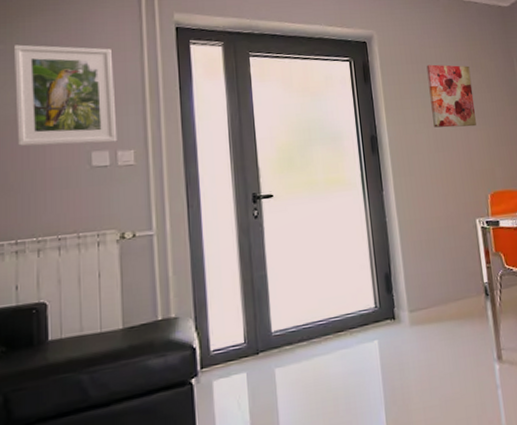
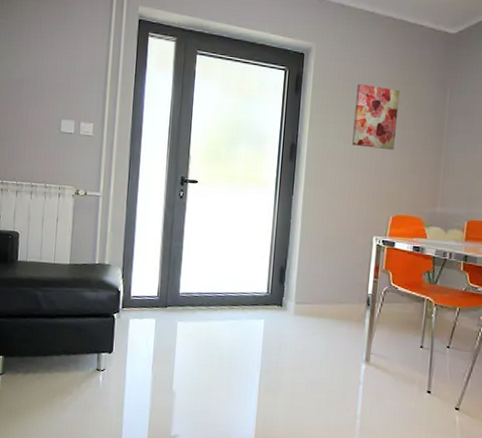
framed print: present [13,44,118,147] -> none [9,20,86,115]

